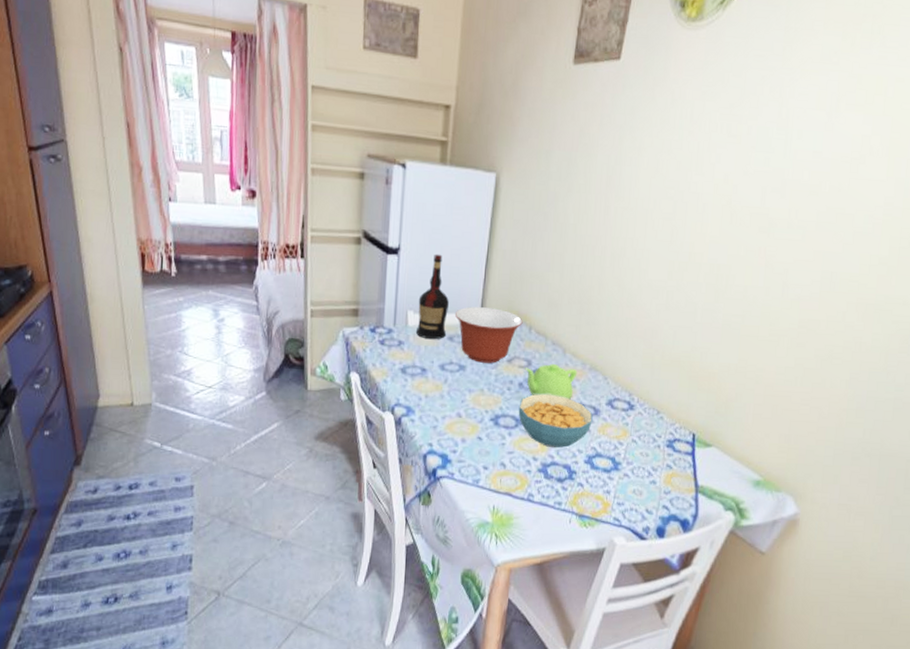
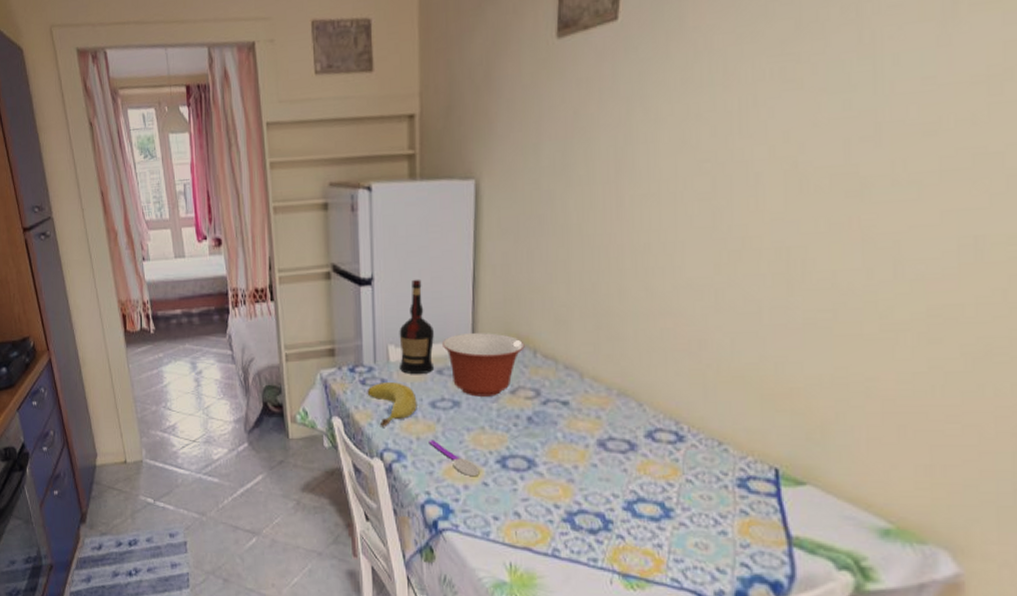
banana: none [385,344,429,385] -> present [367,382,417,427]
spoon: none [435,398,476,431] -> present [428,440,480,476]
cereal bowl: present [518,393,593,448] -> none [529,428,628,493]
teapot: present [525,363,578,400] -> none [533,391,602,434]

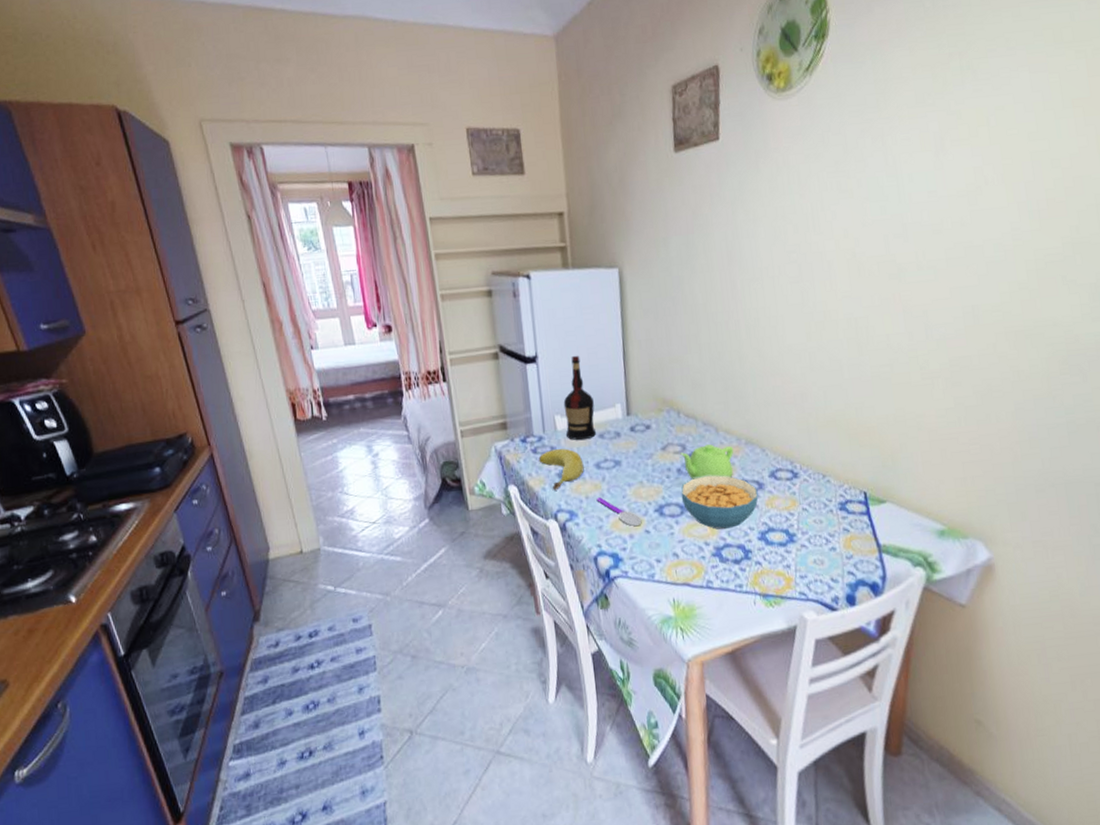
mixing bowl: present [441,333,525,397] -> none [601,398,670,455]
cereal bowl: none [529,428,628,493] -> present [681,475,759,530]
teapot: none [533,391,602,434] -> present [680,444,734,480]

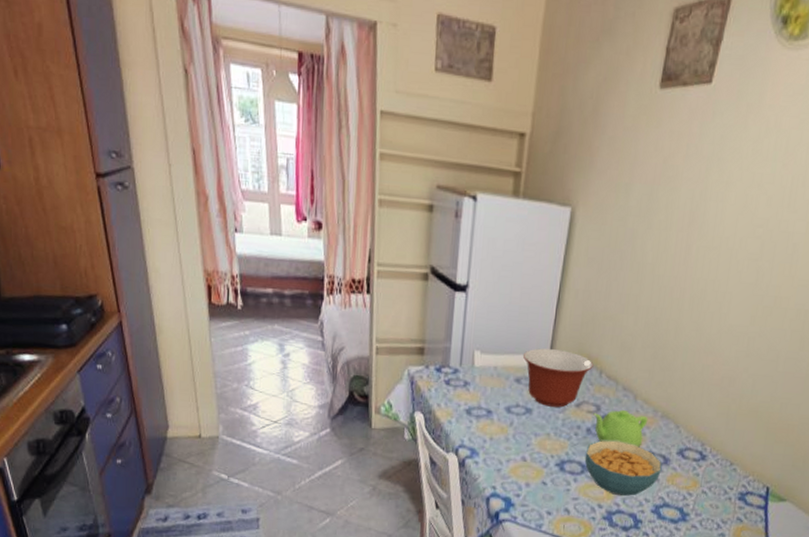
banana: present [538,448,584,491] -> none [450,384,495,426]
liquor: present [563,355,597,440] -> none [482,292,517,381]
spoon: present [596,497,642,526] -> none [500,441,541,476]
mixing bowl: none [601,398,670,455] -> present [522,348,594,408]

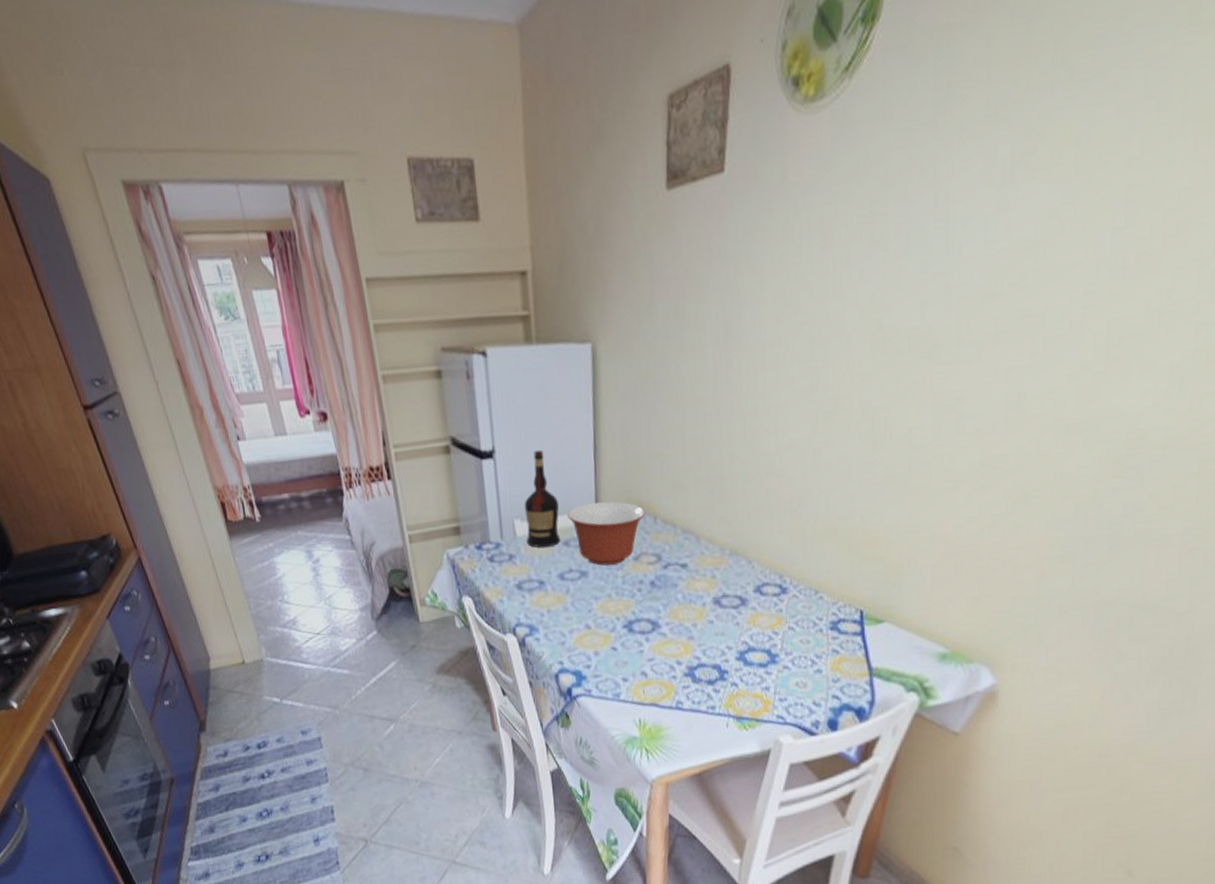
liquor: none [482,292,517,381] -> present [524,449,561,548]
cereal bowl: present [585,440,662,496] -> none [653,589,740,649]
teapot: present [593,409,649,448] -> none [655,554,716,594]

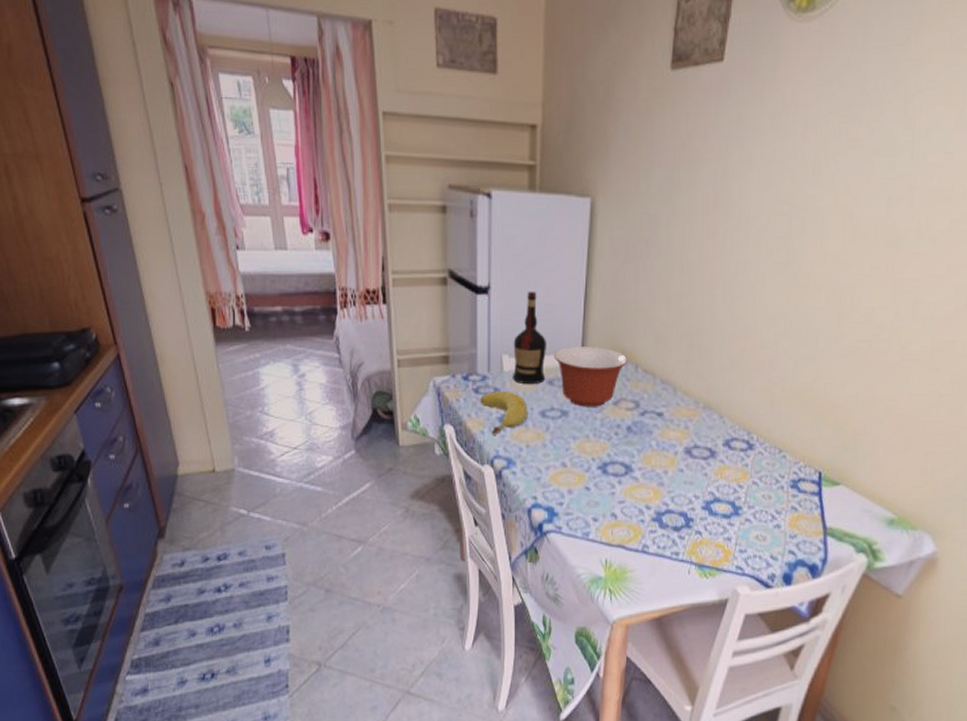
banana: none [496,557,546,603] -> present [480,392,528,435]

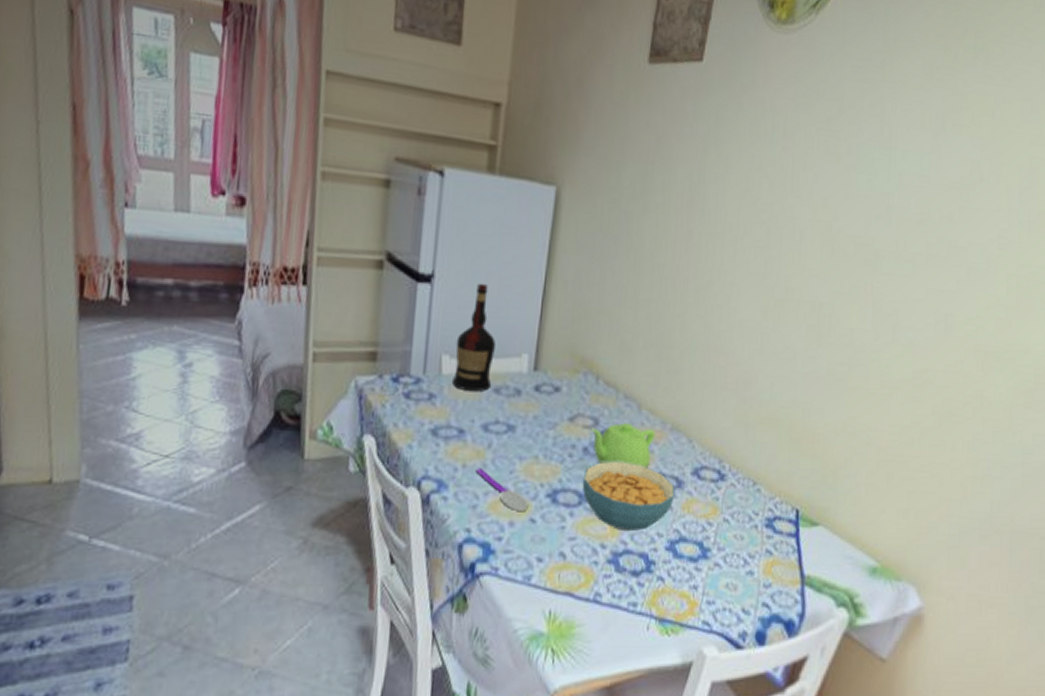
banana: present [480,392,528,435] -> none [410,398,468,451]
spoon: none [537,447,583,481] -> present [475,468,528,511]
mixing bowl: present [553,347,628,407] -> none [502,350,588,423]
cereal bowl: none [628,437,709,495] -> present [582,461,675,532]
teapot: none [632,403,690,442] -> present [590,422,656,469]

